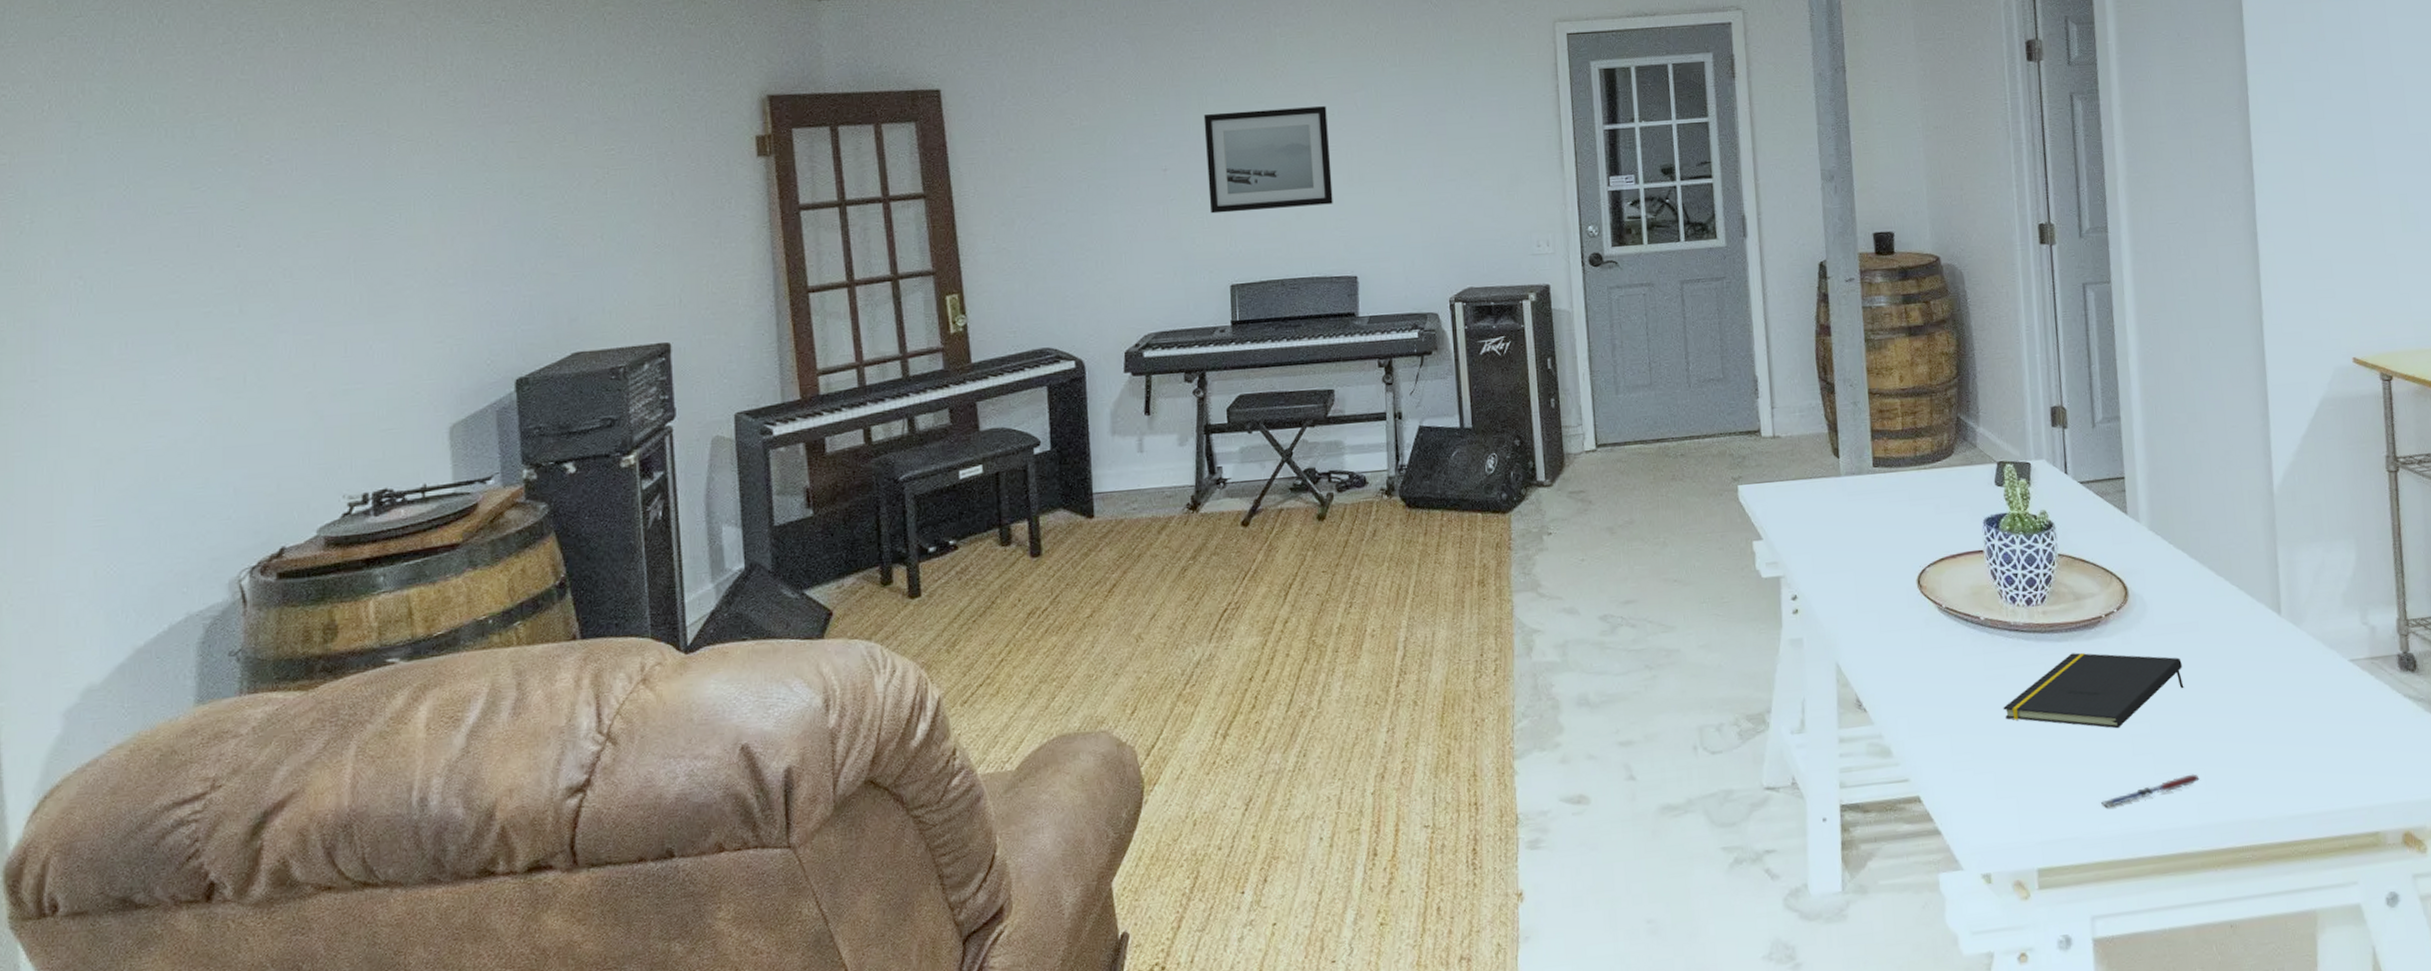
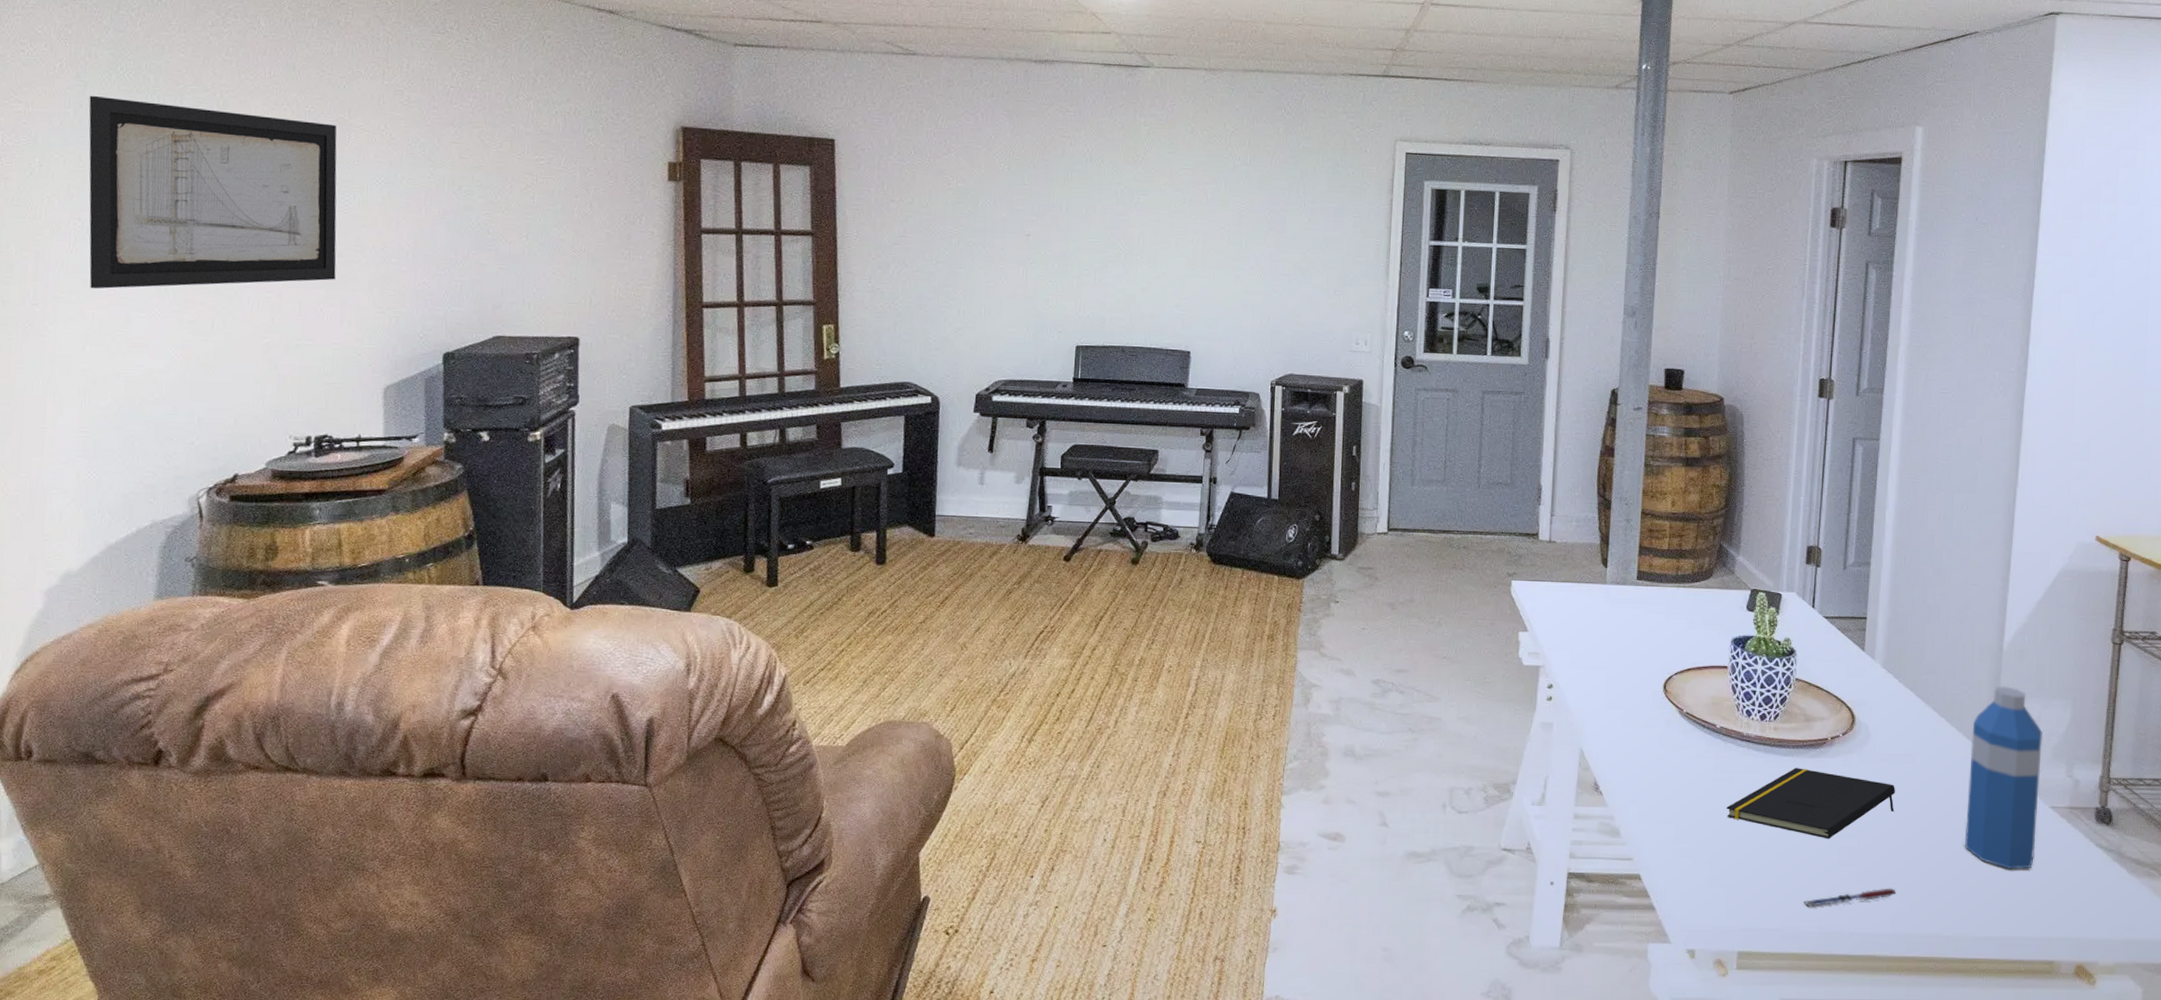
wall art: none [85,136,385,356] -> present [89,95,337,289]
wall art: present [1203,106,1333,214] -> none [1064,189,1179,284]
water bottle: none [2254,533,2341,736] -> present [1964,686,2043,870]

